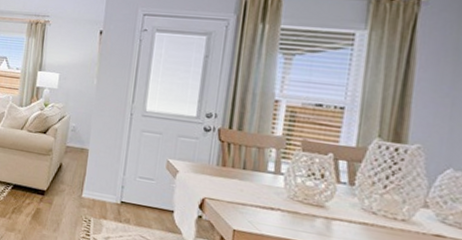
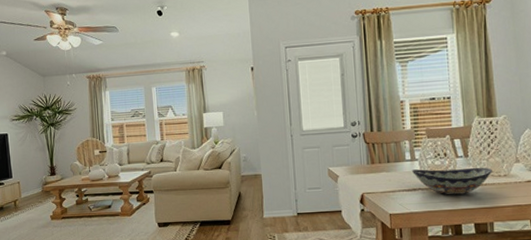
decorative bowl: none [272,184,386,230] -> present [411,167,492,195]

